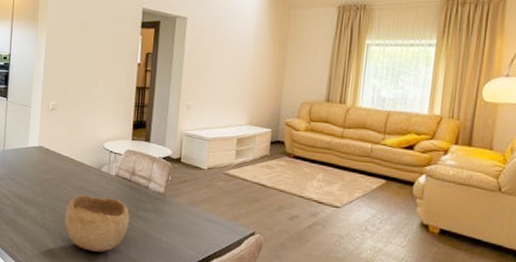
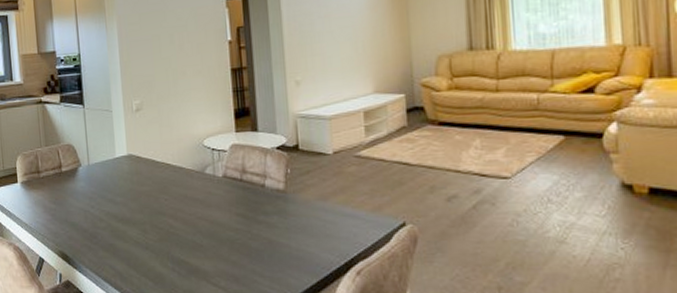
bowl: present [64,195,130,252] -> none [170,204,249,270]

